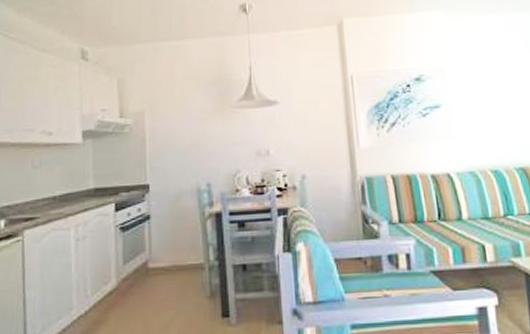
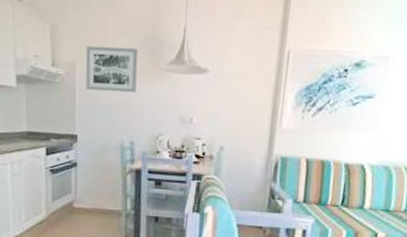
wall art: none [154,90,208,137] -> present [85,45,138,94]

